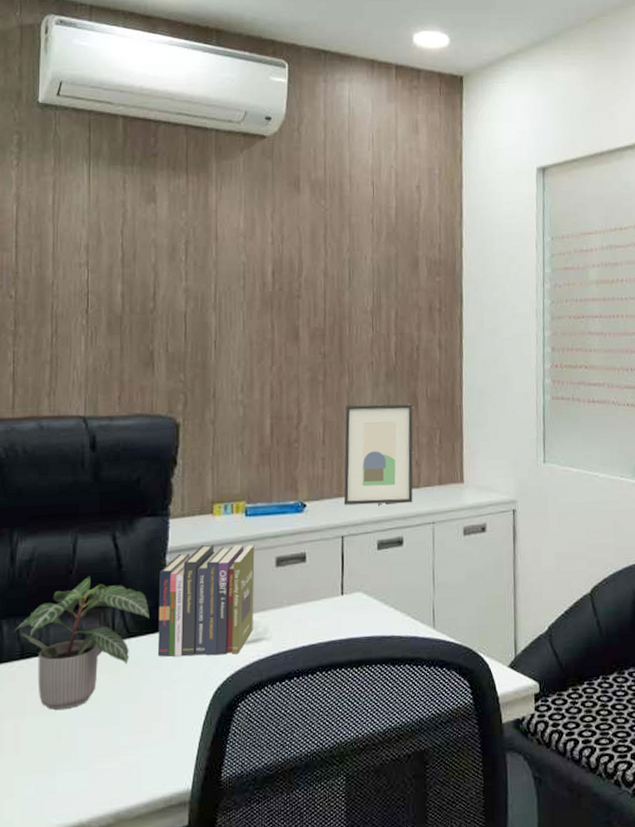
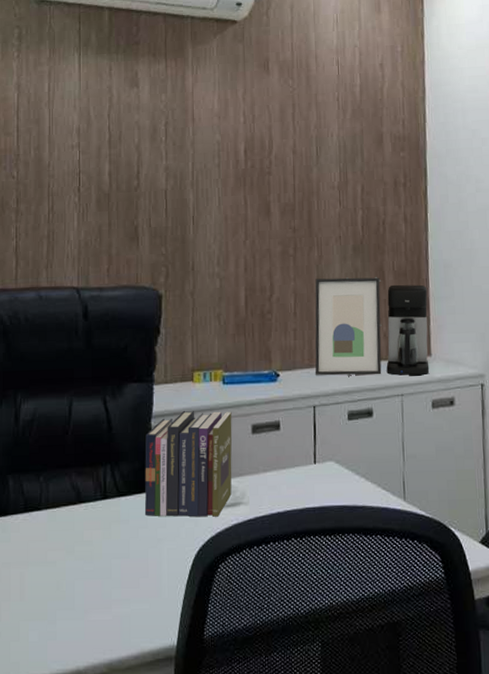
potted plant: present [14,575,149,710] -> none [19,436,137,561]
coffee maker: none [418,411,462,503] -> present [386,284,430,376]

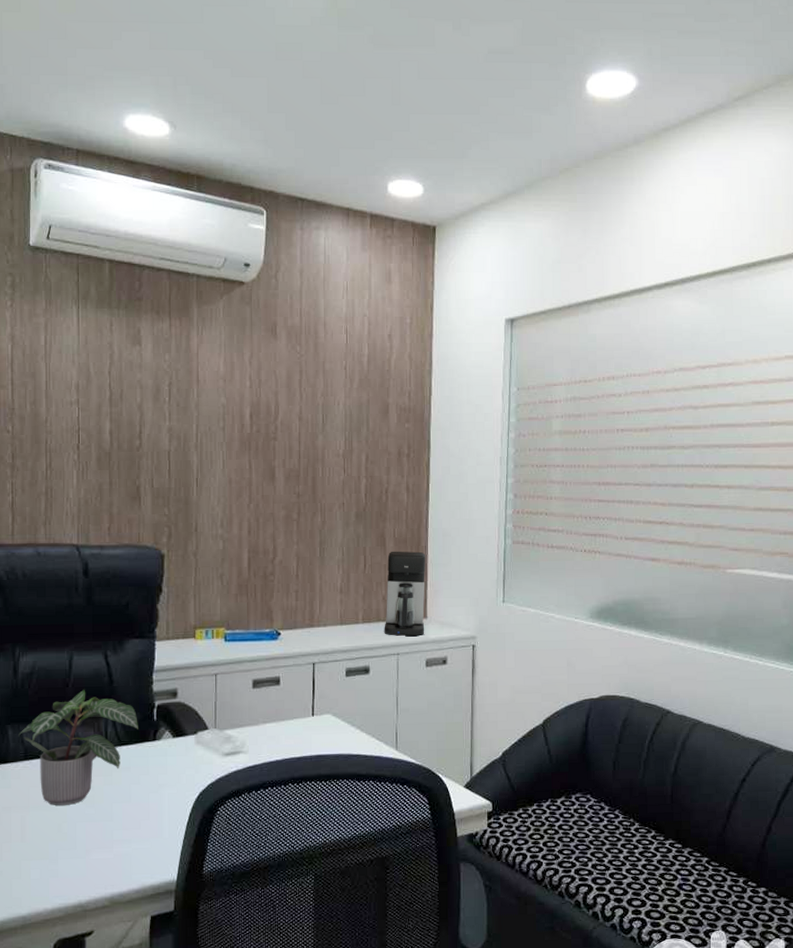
potted plant: none [19,436,137,561] -> present [19,689,138,805]
books: present [144,410,232,517] -> none [146,665,233,765]
picture frame: present [314,276,382,376] -> none [315,542,383,636]

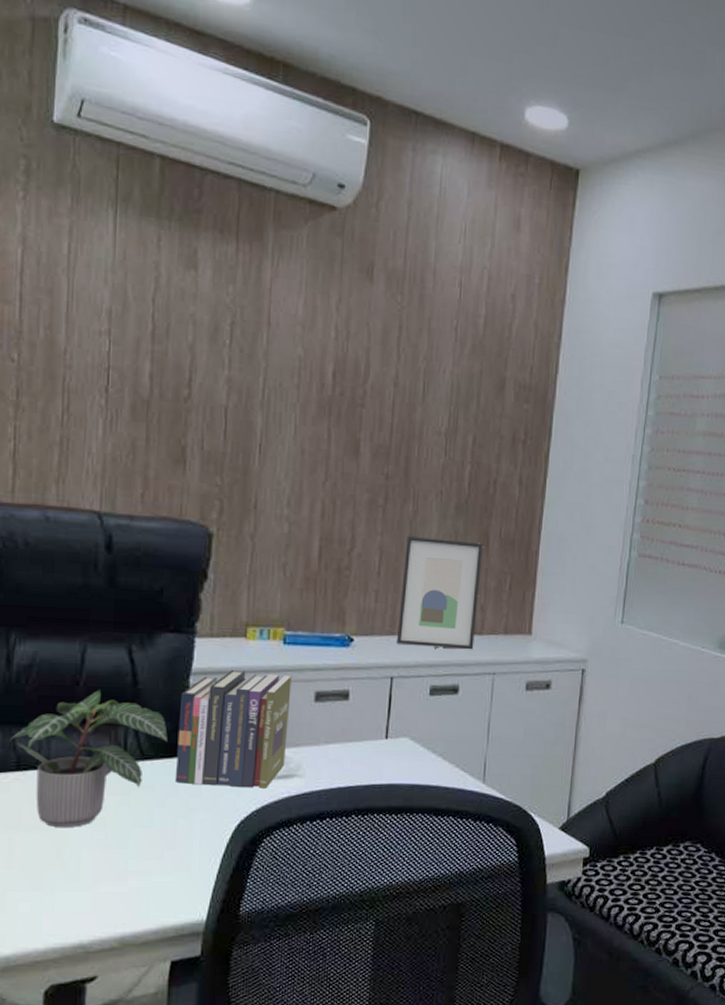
books: none [146,665,233,765] -> present [174,669,292,788]
picture frame: none [315,542,383,636] -> present [397,536,485,650]
coffee maker: present [384,551,426,637] -> none [479,553,536,655]

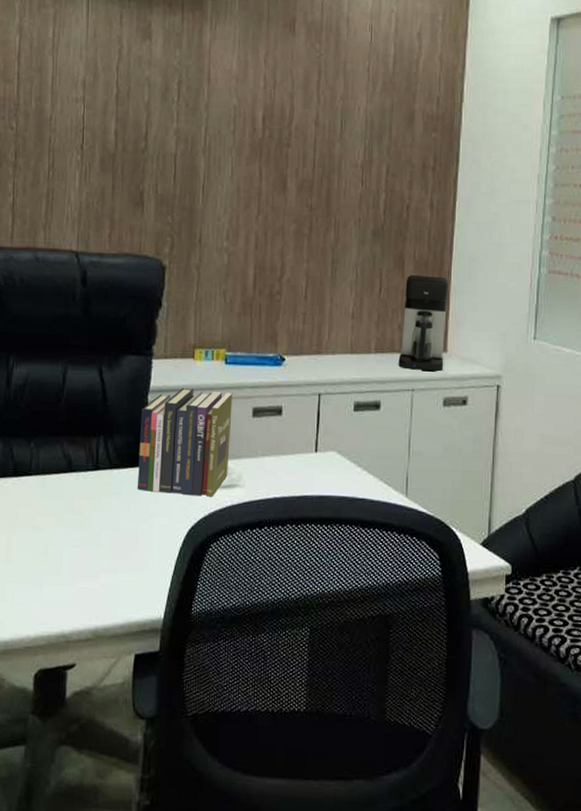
potted plant: present [10,689,168,827] -> none [9,405,131,528]
picture frame: present [397,536,485,650] -> none [323,262,401,368]
coffee maker: none [479,553,536,655] -> present [398,274,449,372]

